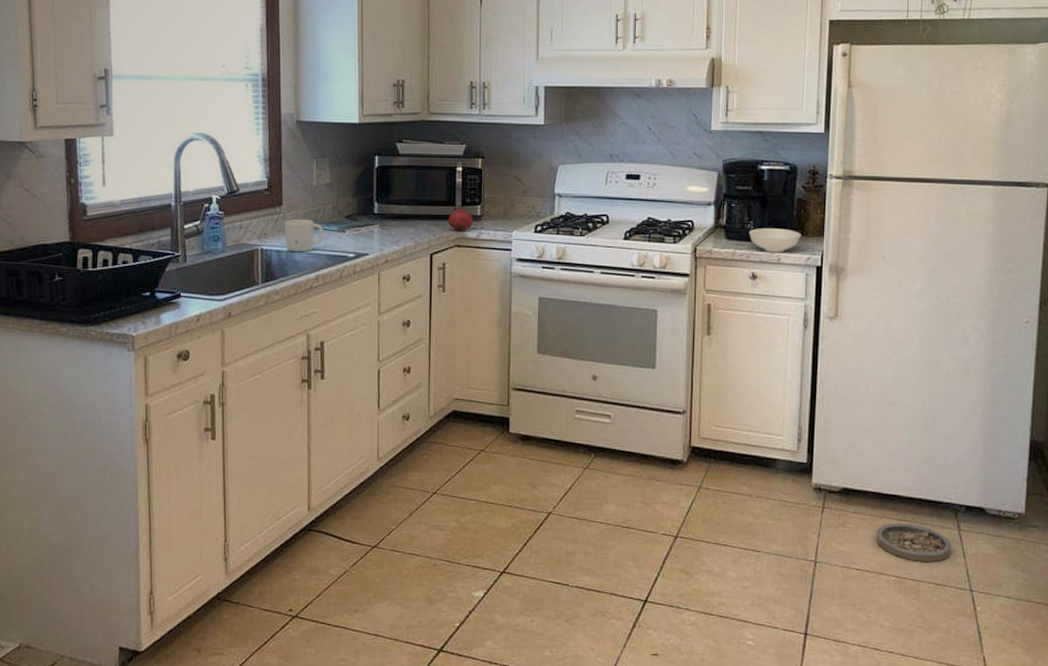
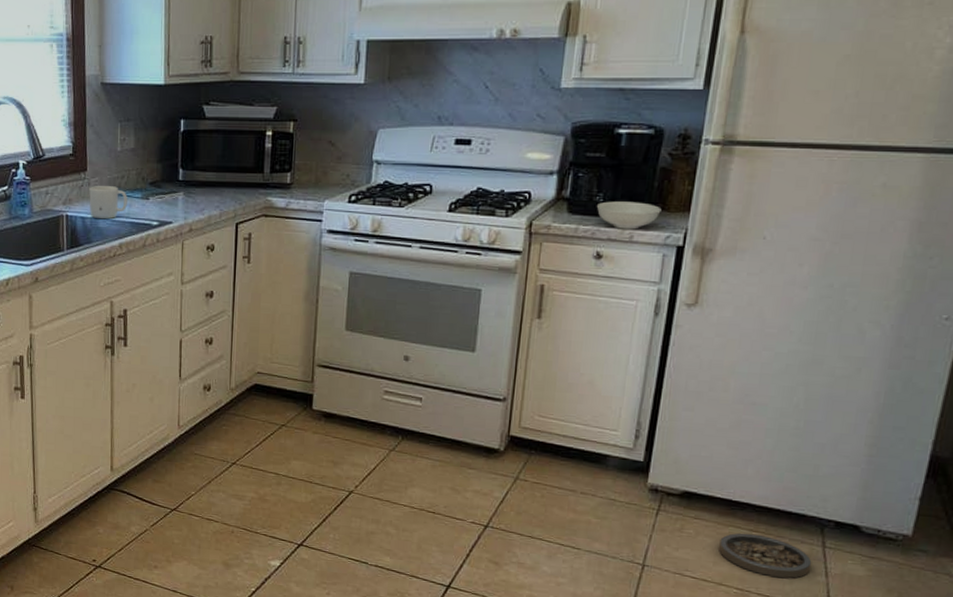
fruit: present [449,206,473,231] -> none [256,174,282,200]

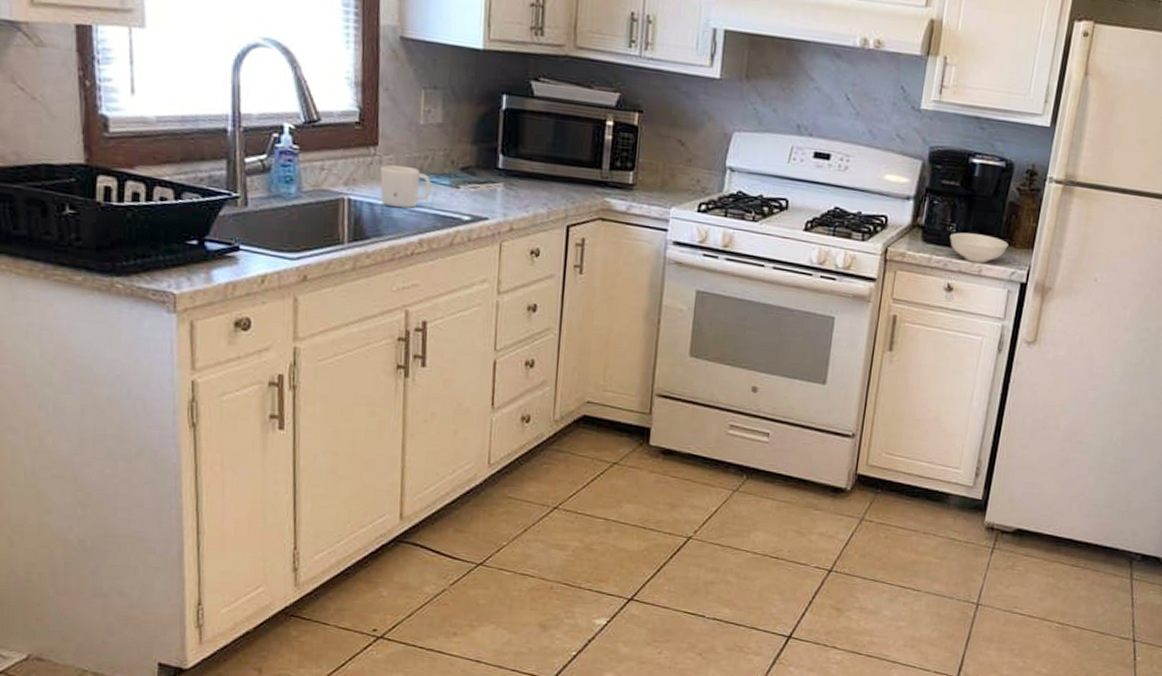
pet bowl: present [719,533,812,579] -> none [1044,568,1122,611]

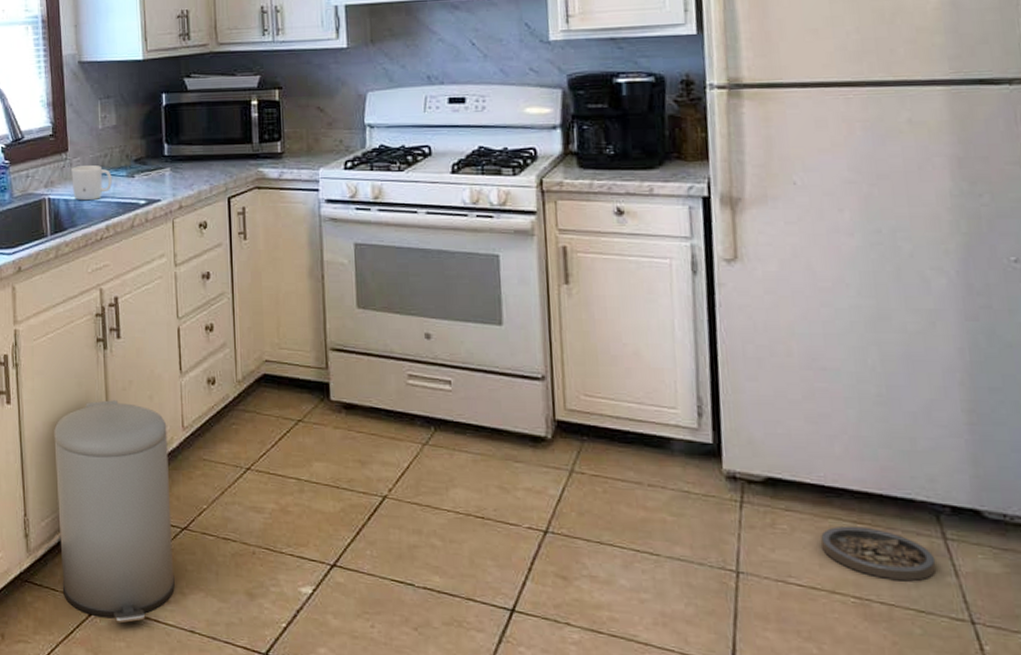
pedal bin: none [335,432,471,655] -> present [54,400,175,624]
bowl: present [949,232,1009,263] -> none [607,152,678,182]
pet bowl: none [1044,568,1122,611] -> present [821,525,937,582]

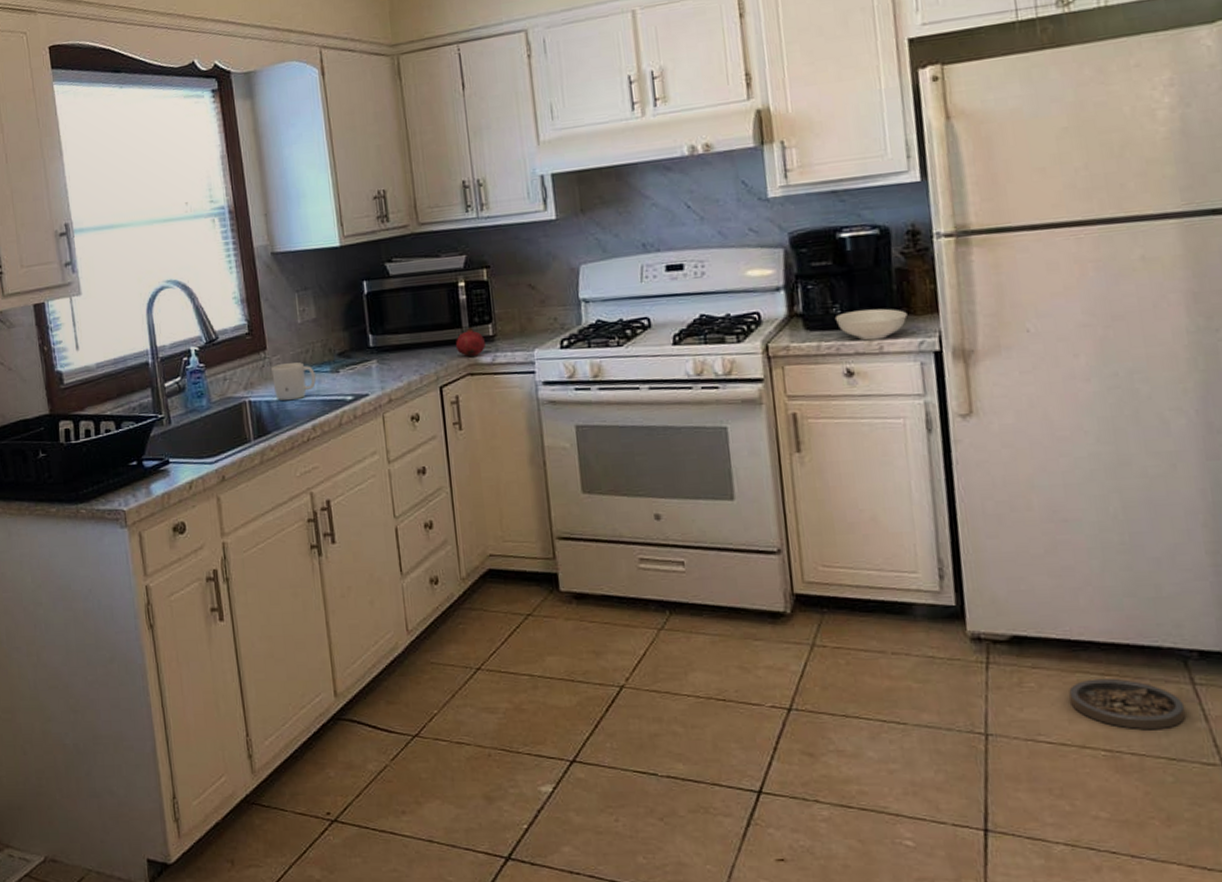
pedal bin: present [54,400,175,624] -> none [271,608,410,839]
fruit: none [246,144,273,171] -> present [456,327,485,357]
bowl: none [607,152,678,182] -> present [834,308,908,341]

